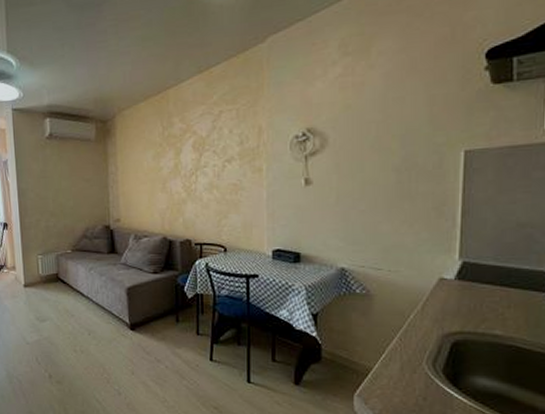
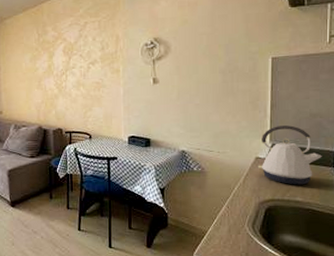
kettle: none [442,238,532,315] -> present [258,125,322,185]

